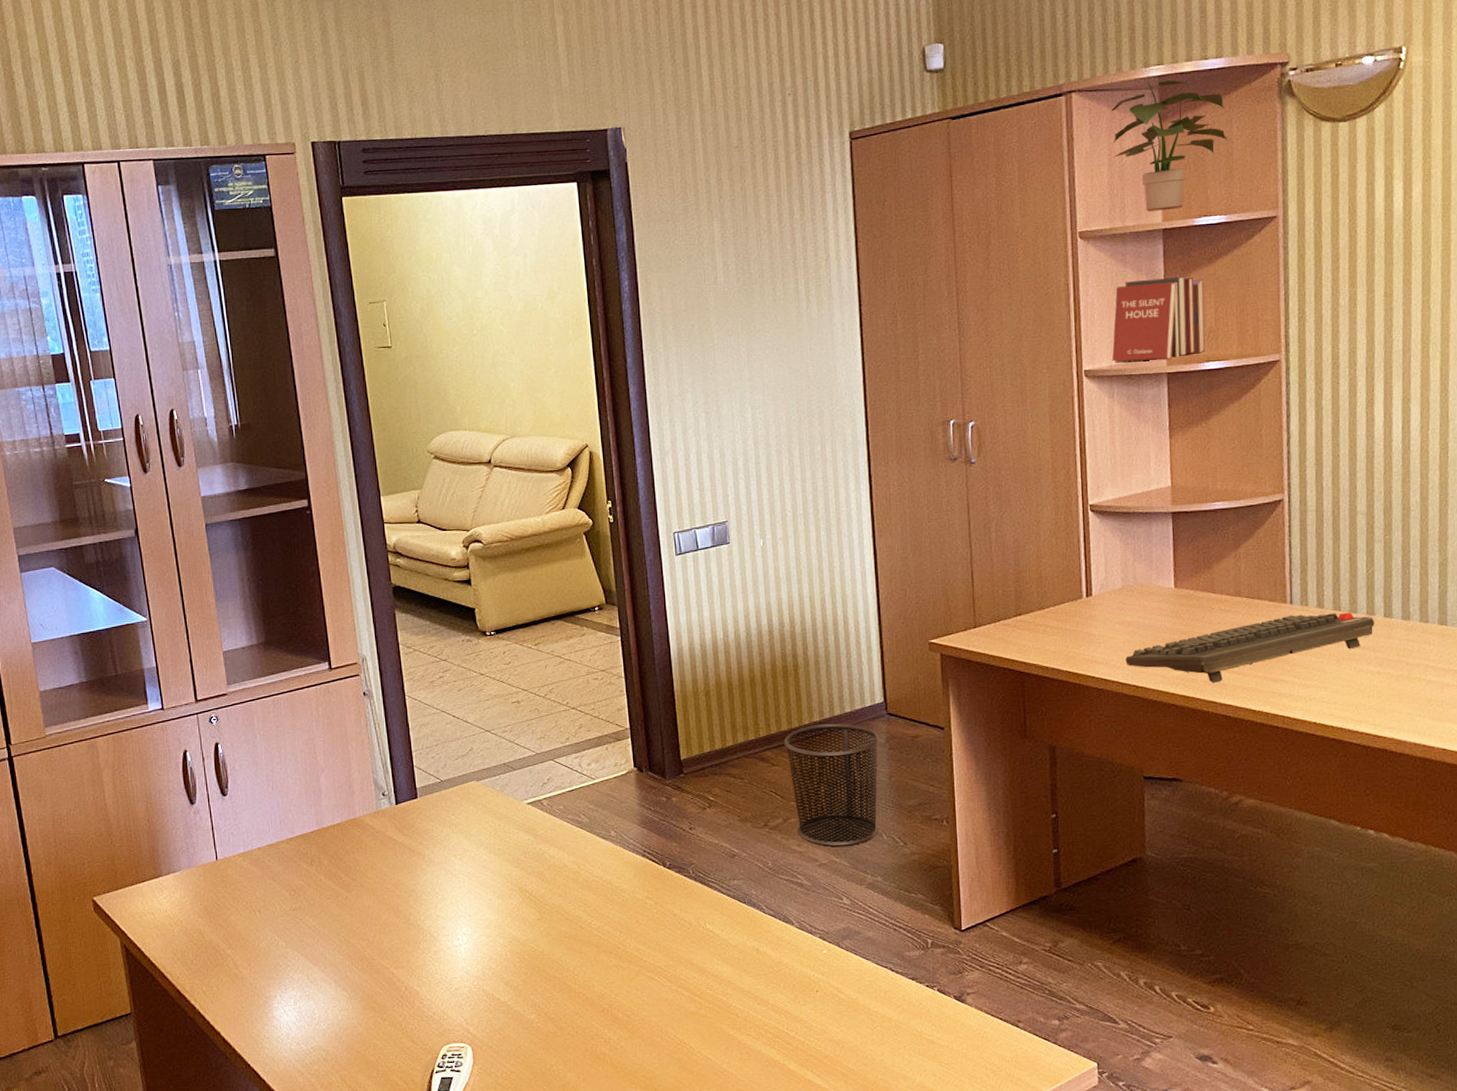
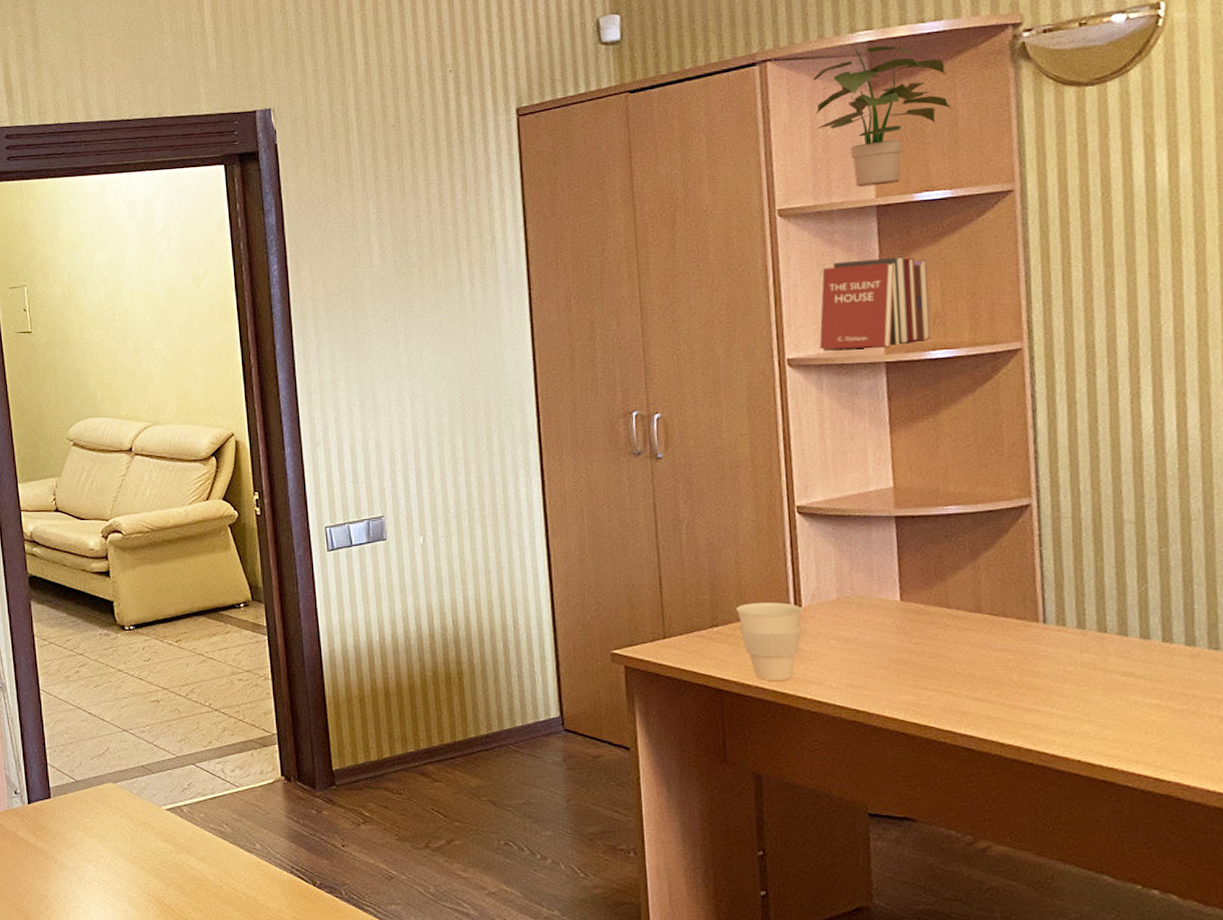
trash can: present [783,723,880,847] -> none [446,738,556,875]
cup: none [1036,592,1093,664] -> present [735,602,803,682]
computer keyboard: present [1125,612,1374,683] -> none [843,634,1150,710]

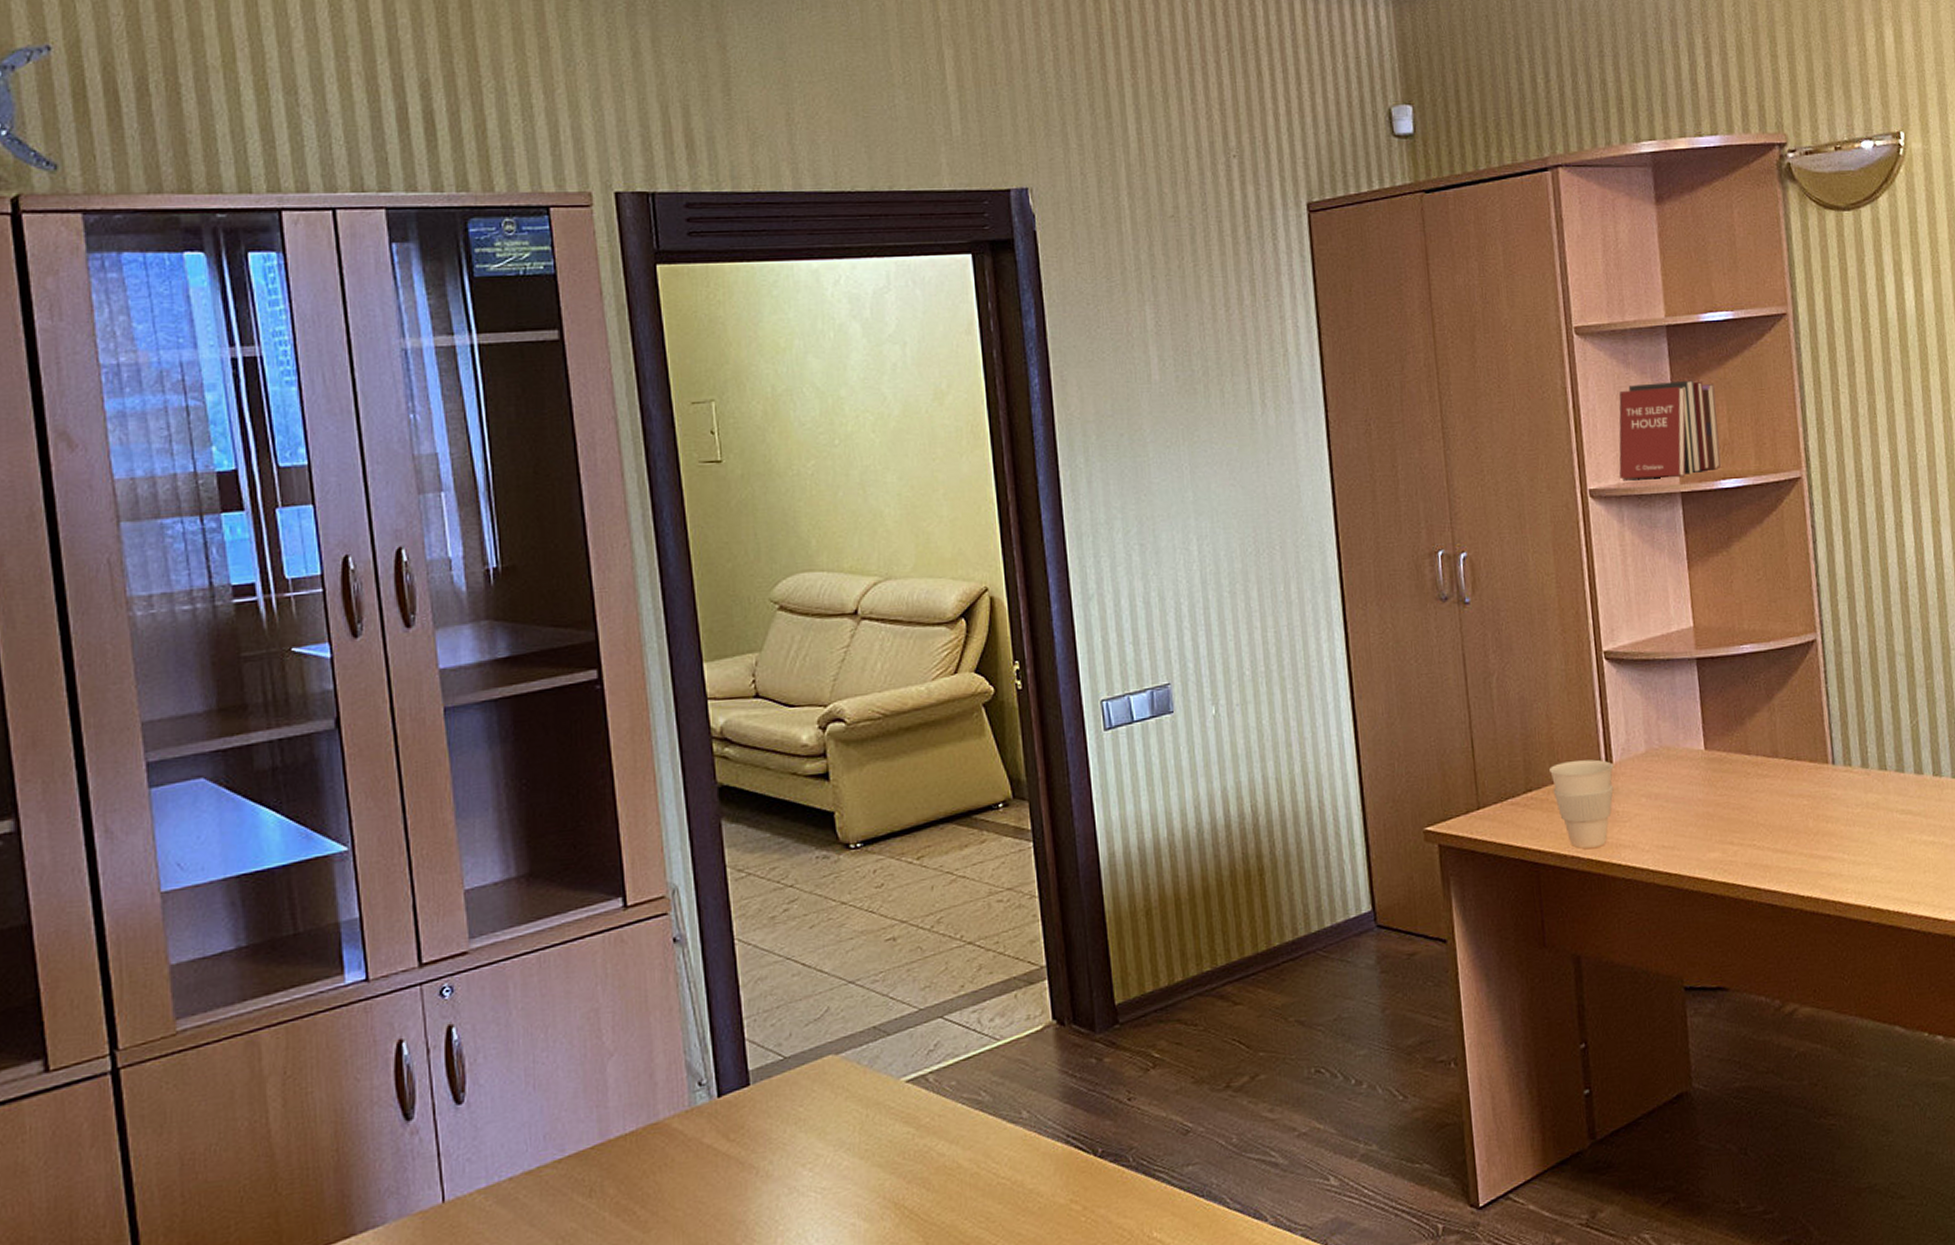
potted plant: present [811,46,952,187] -> none [1601,158,1730,305]

